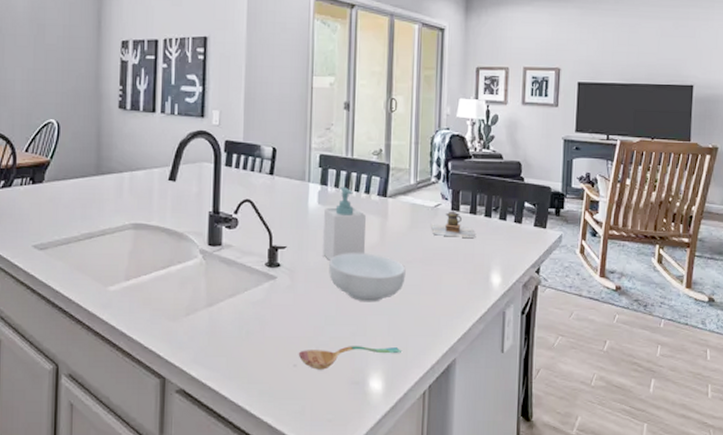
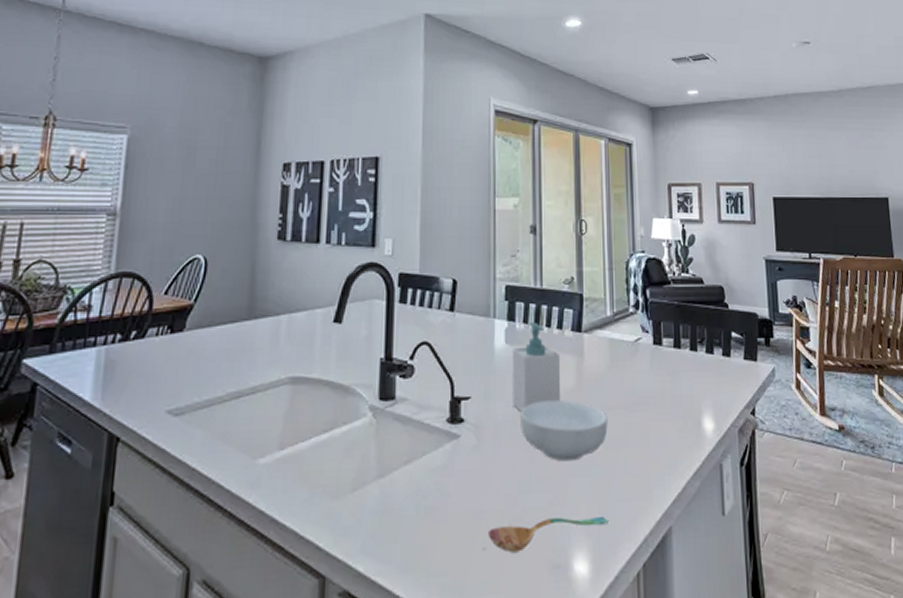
teapot: present [431,211,476,238] -> none [633,345,683,376]

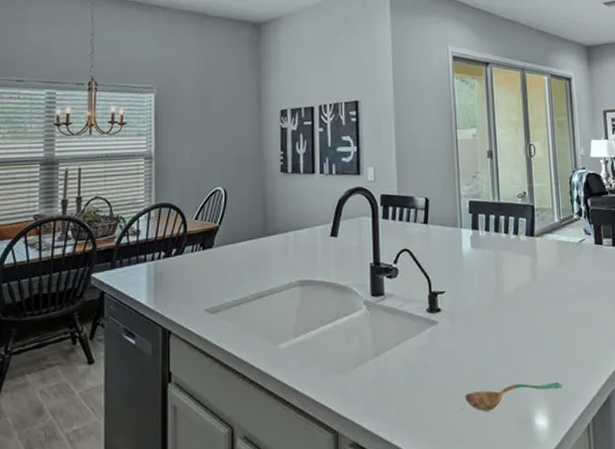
soap bottle: present [513,322,561,412] -> none [478,230,520,302]
cereal bowl: present [521,400,608,462] -> none [486,292,559,340]

